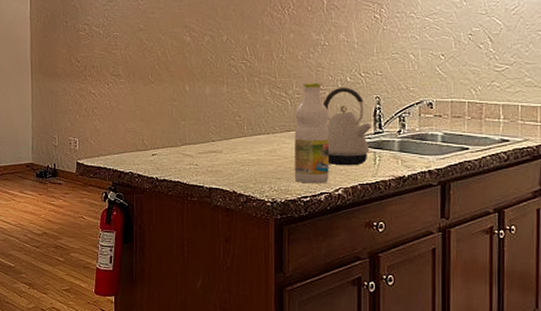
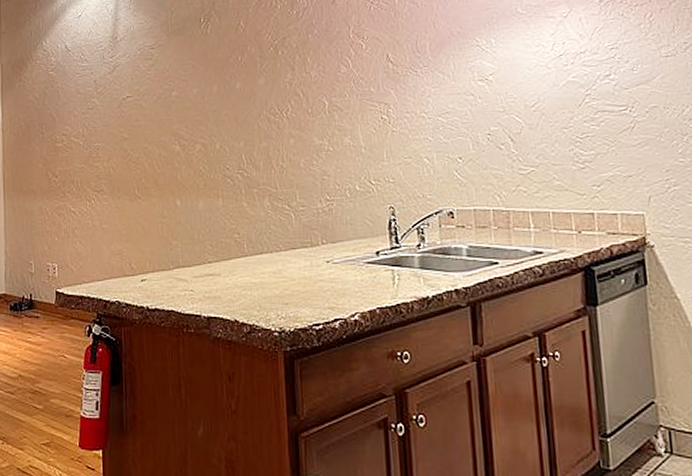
bottle: present [294,82,330,184] -> none [300,192,343,309]
kettle: present [322,87,372,166] -> none [330,196,388,287]

